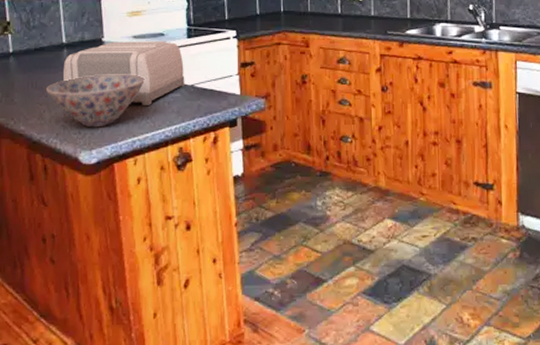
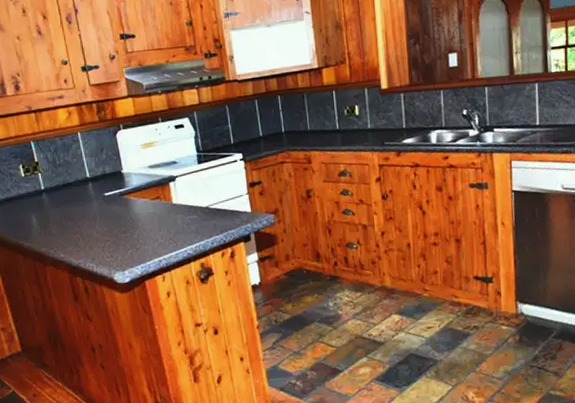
bowl: present [45,74,145,128] -> none [77,200,164,251]
toaster: present [62,41,185,105] -> none [90,168,200,228]

